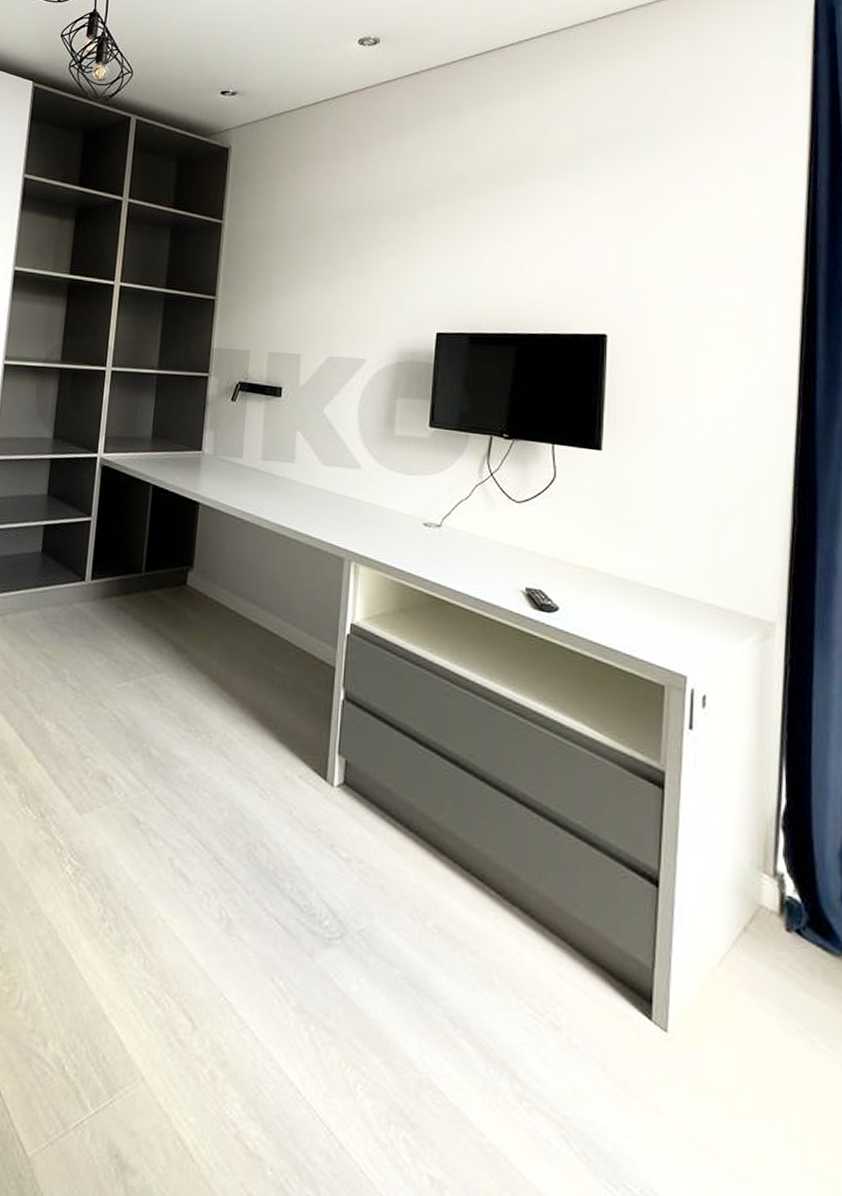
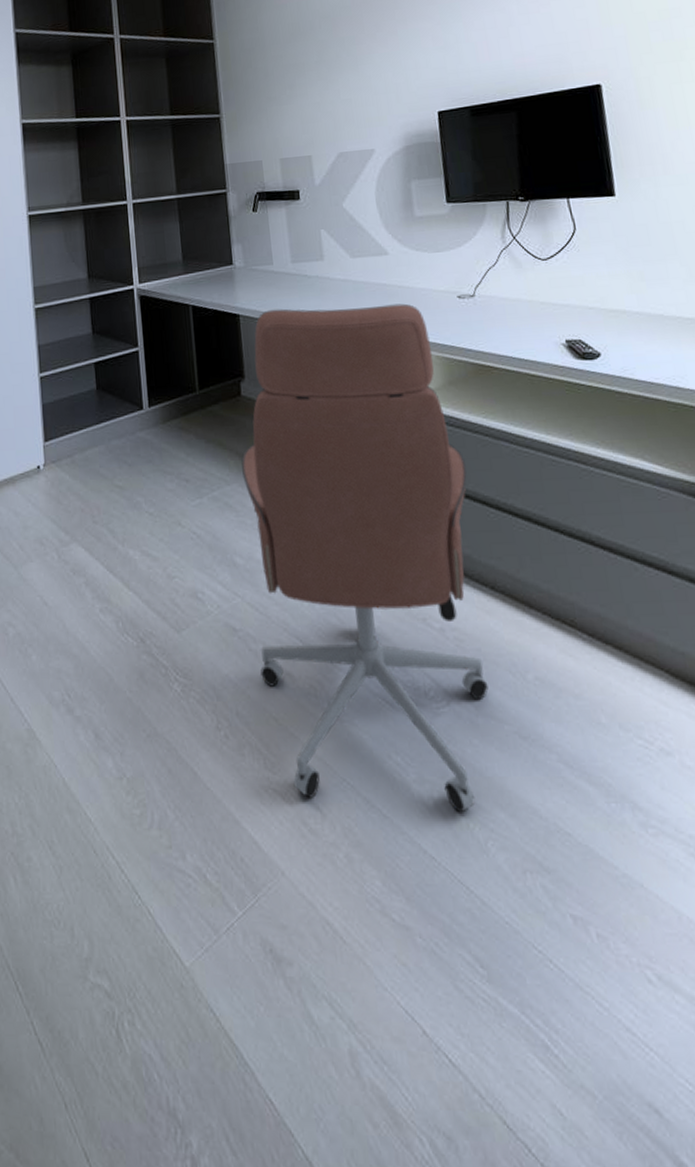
office chair: none [156,503,403,1051] -> present [241,303,488,813]

